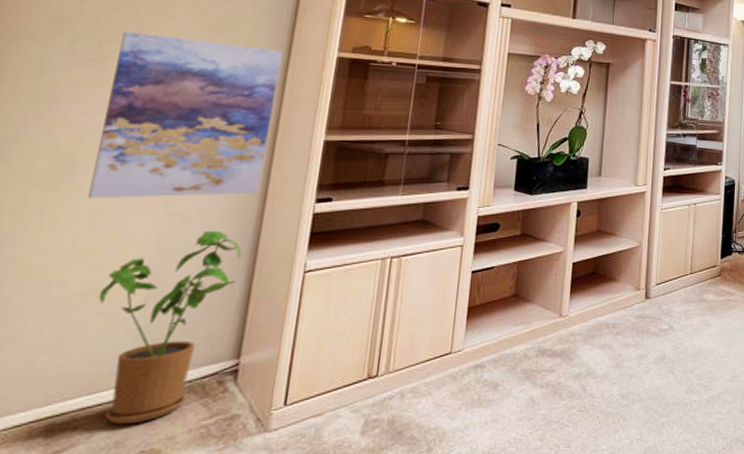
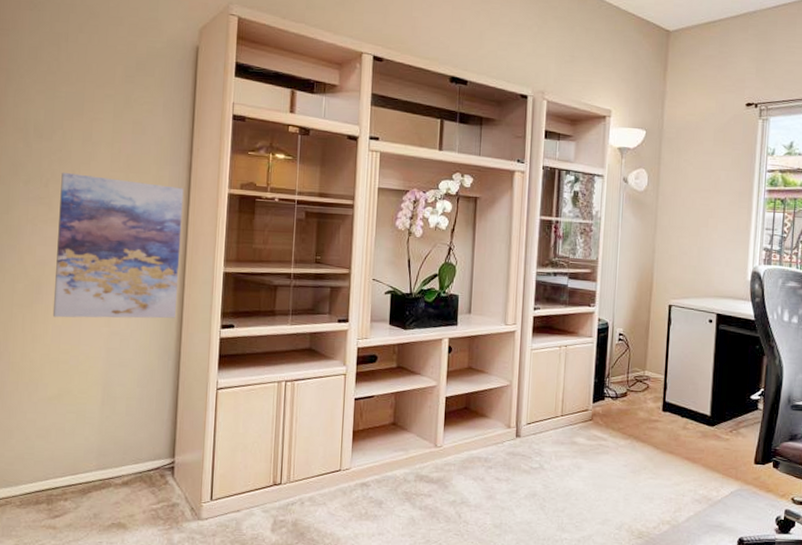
house plant: present [98,230,242,425] -> none [70,348,167,502]

